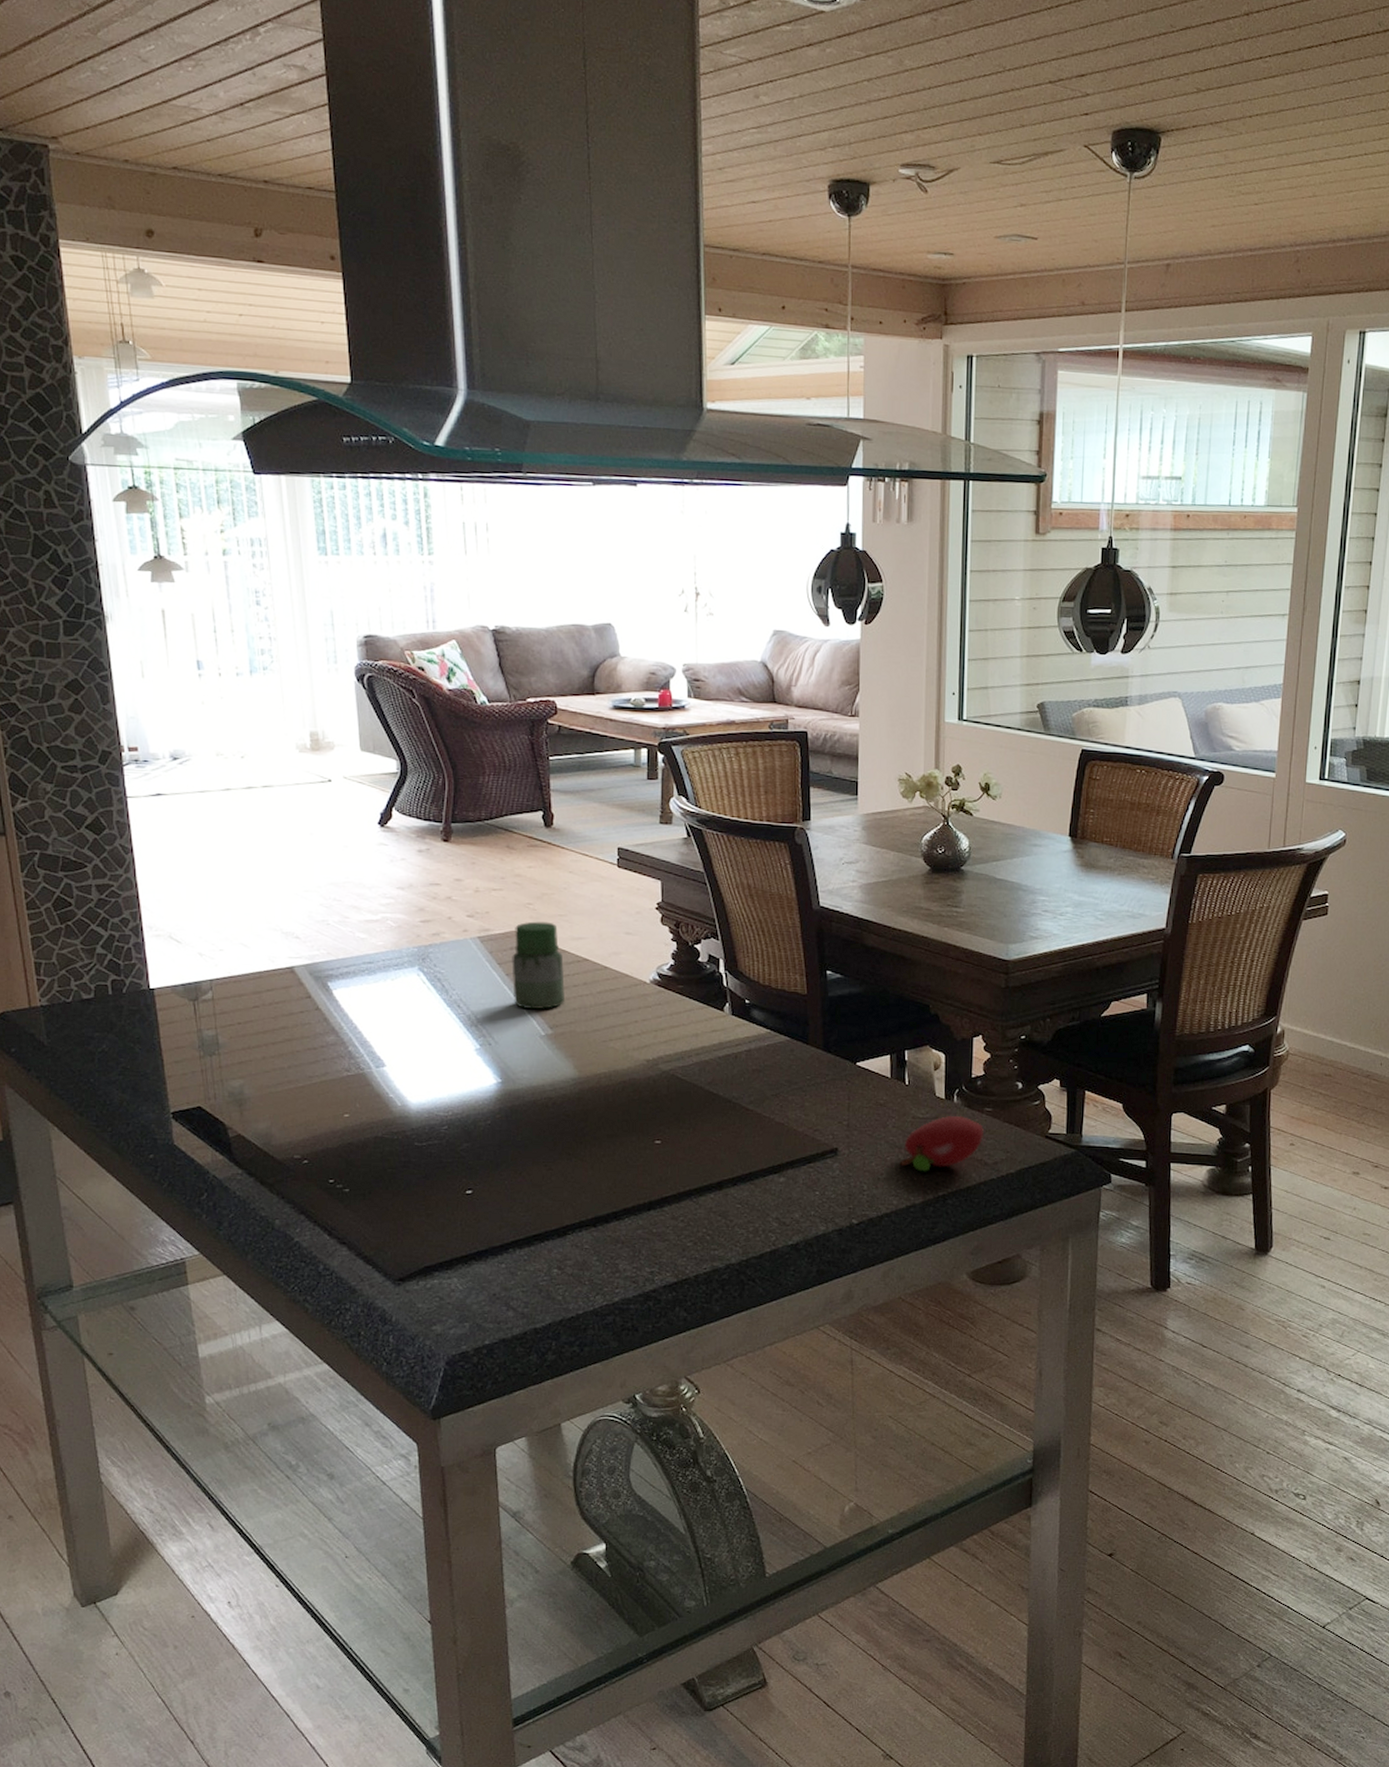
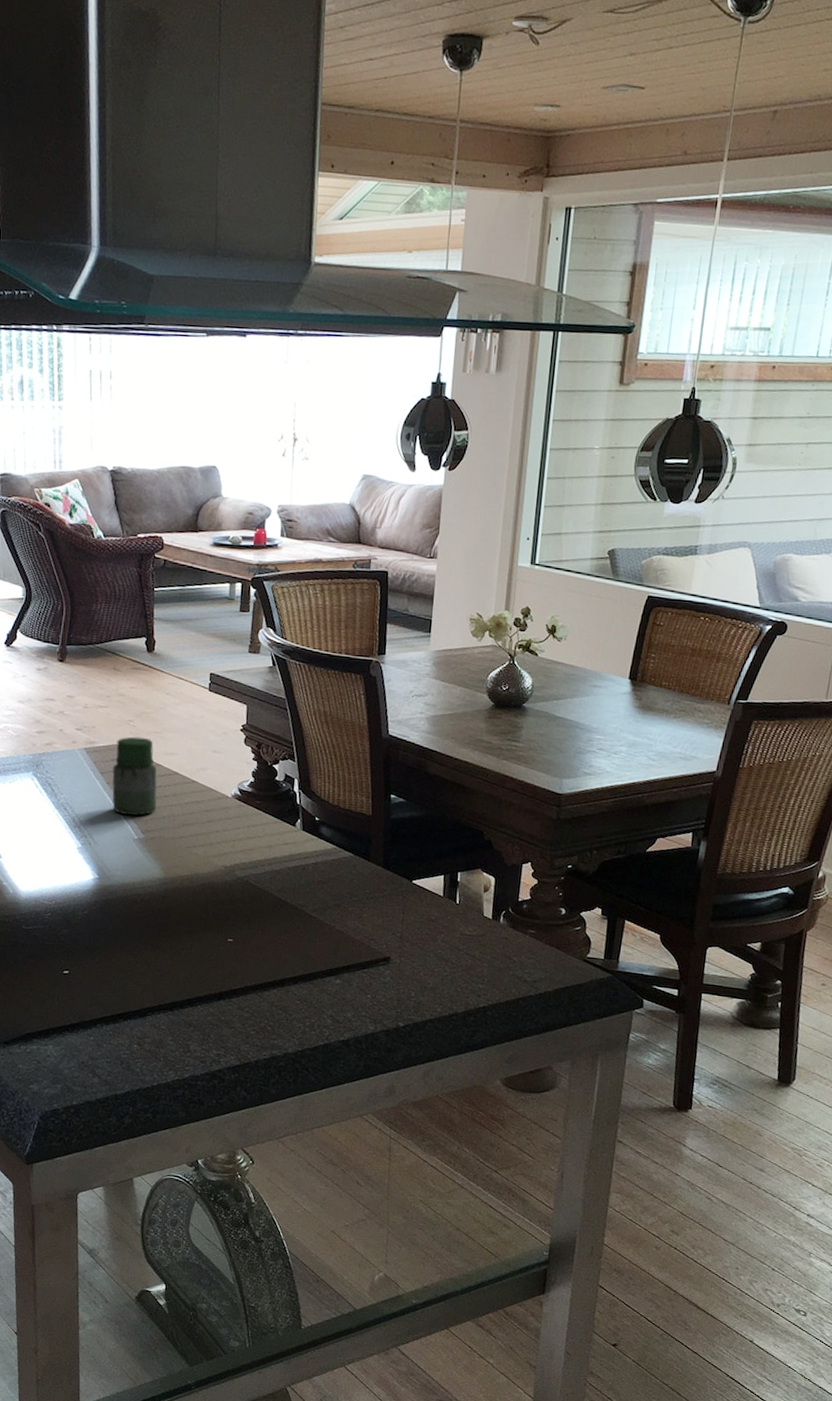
fruit: present [899,1115,983,1172] -> none [445,934,526,985]

